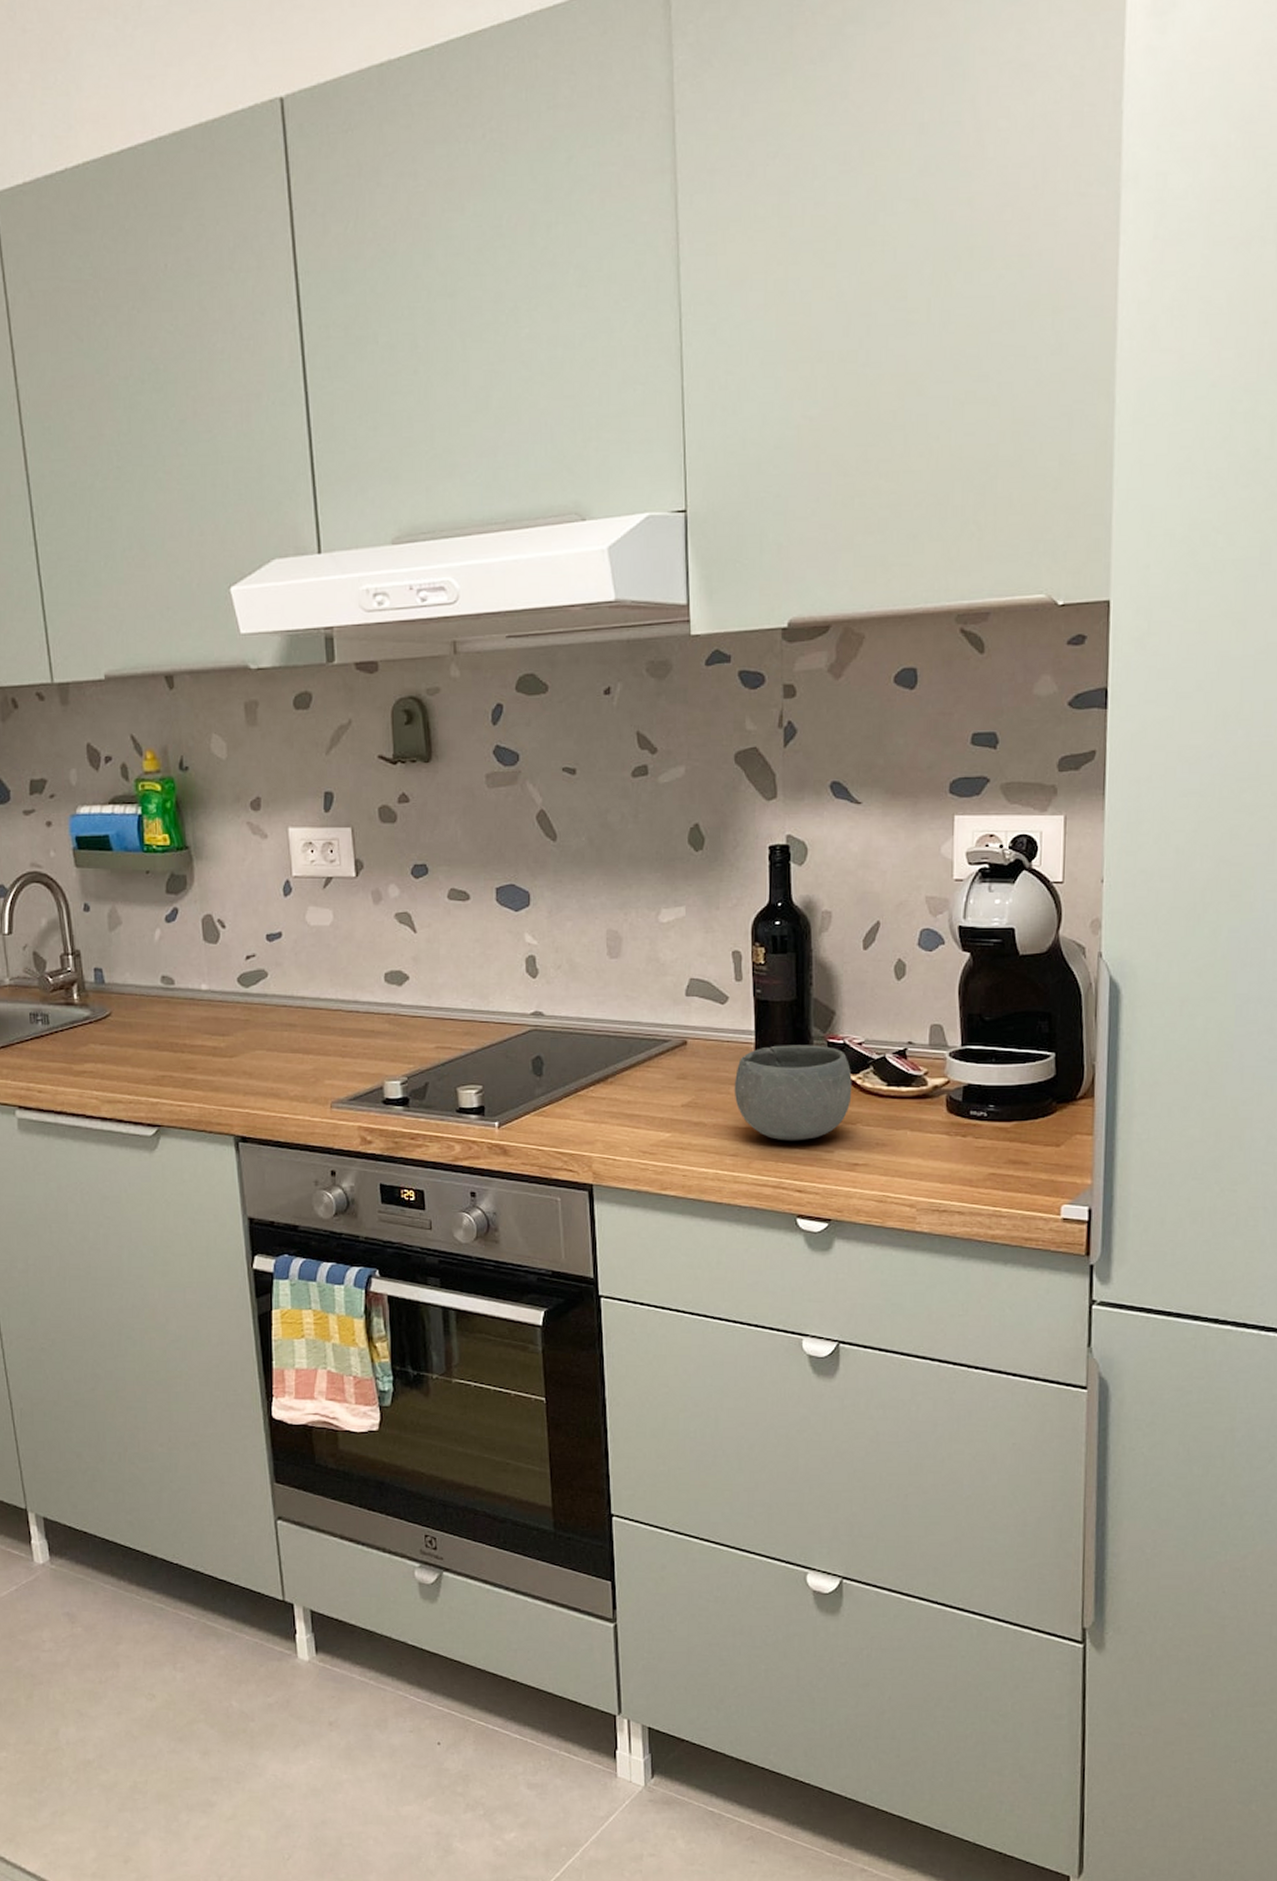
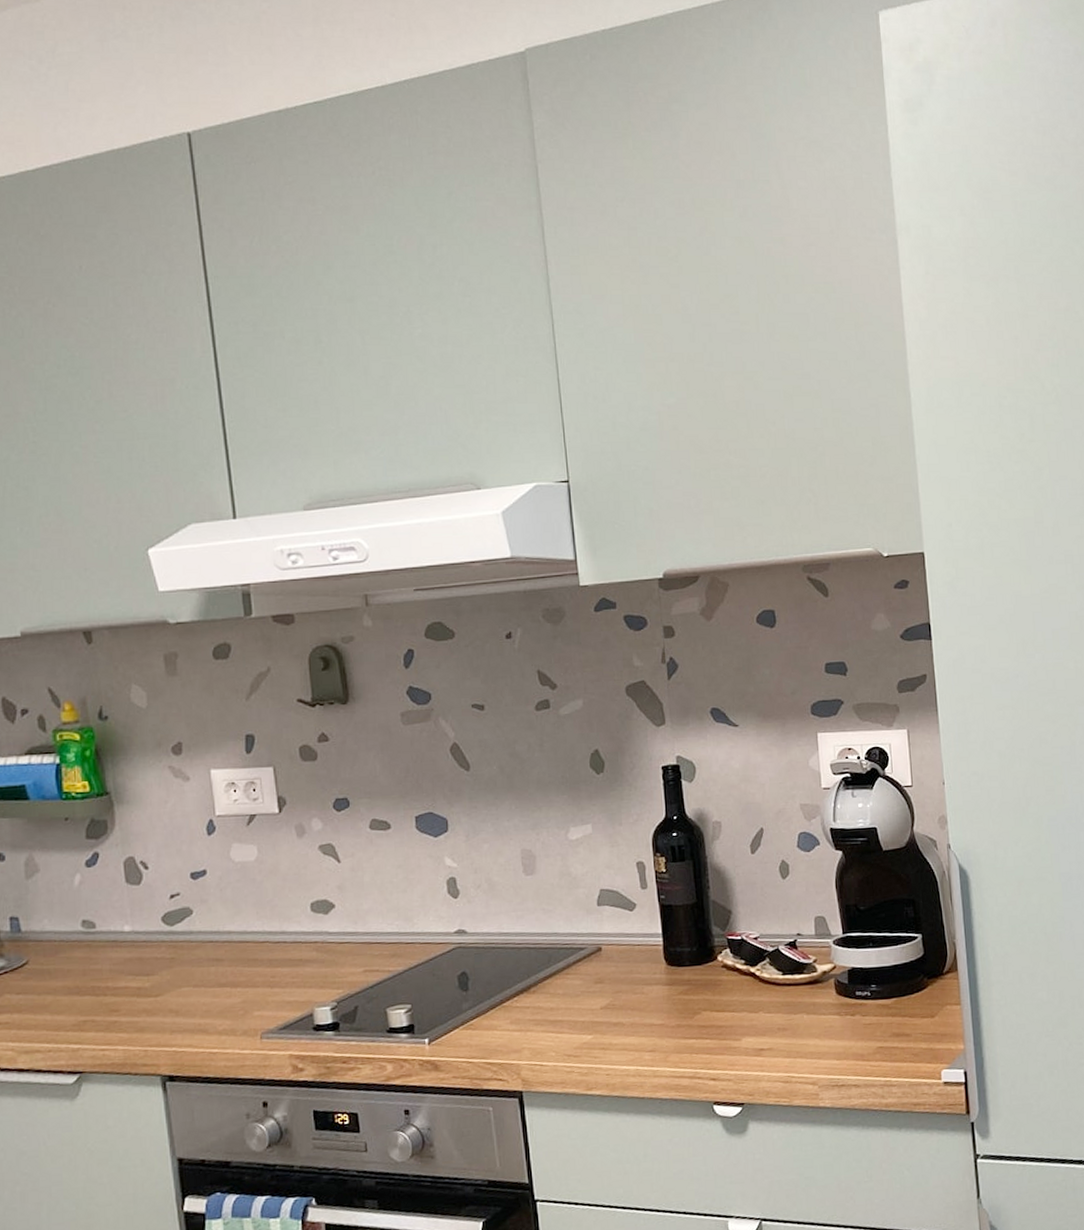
bowl: present [734,1045,852,1141] -> none [647,942,753,1034]

